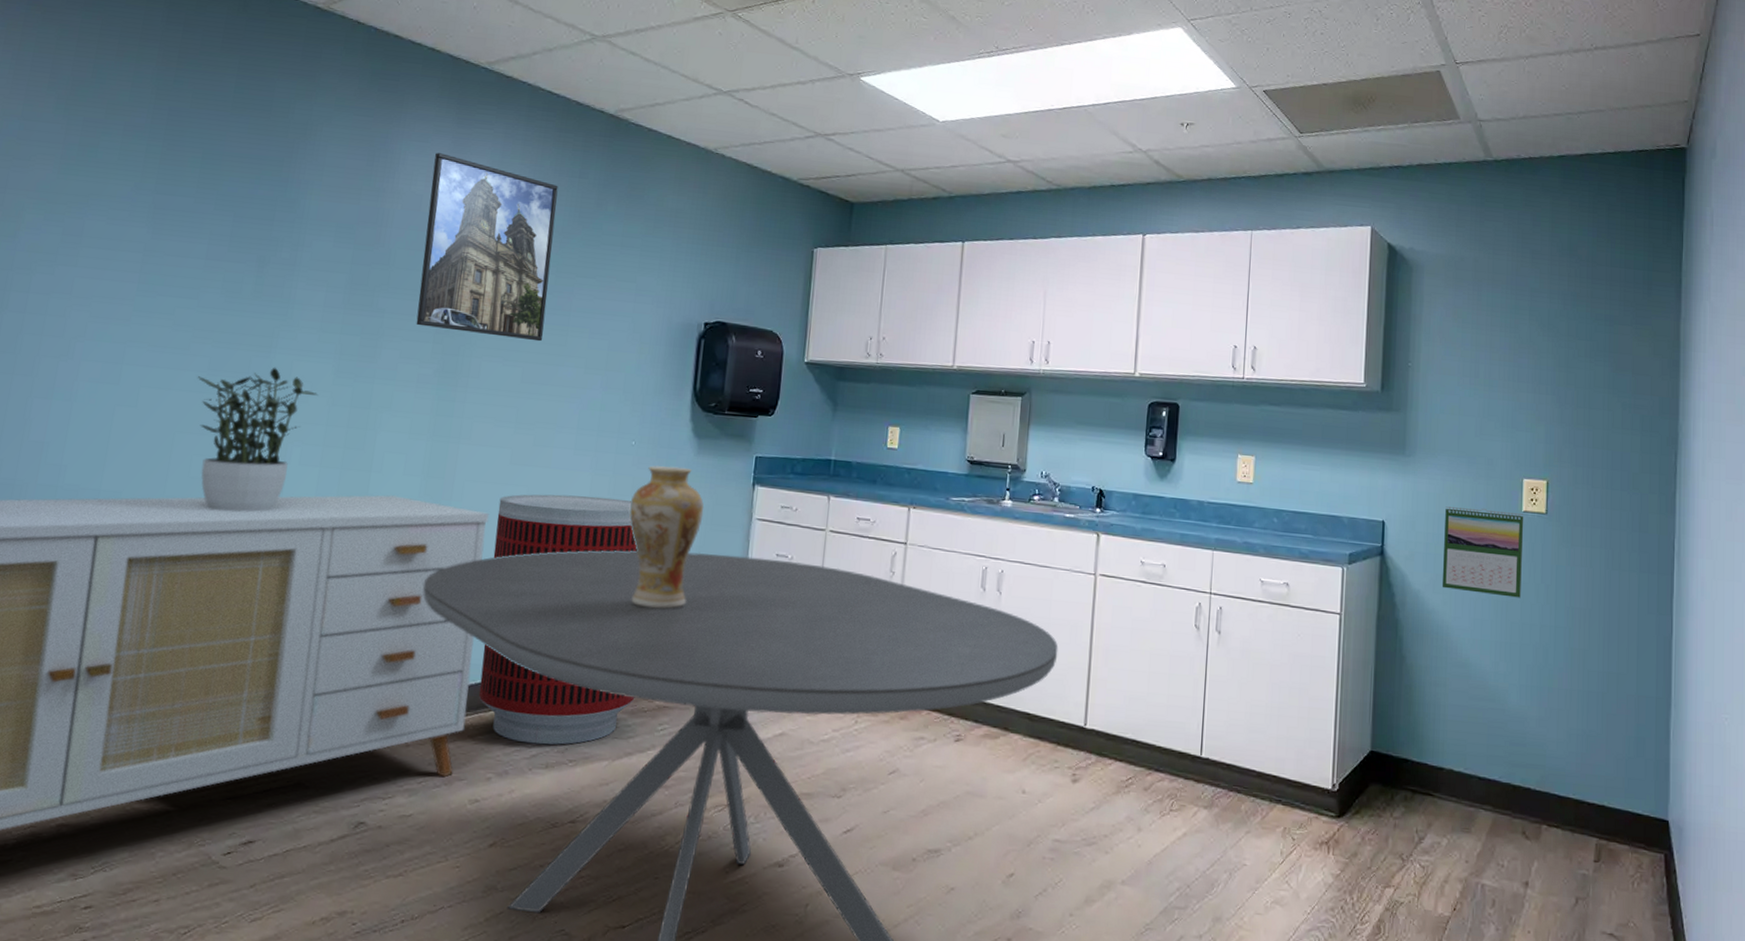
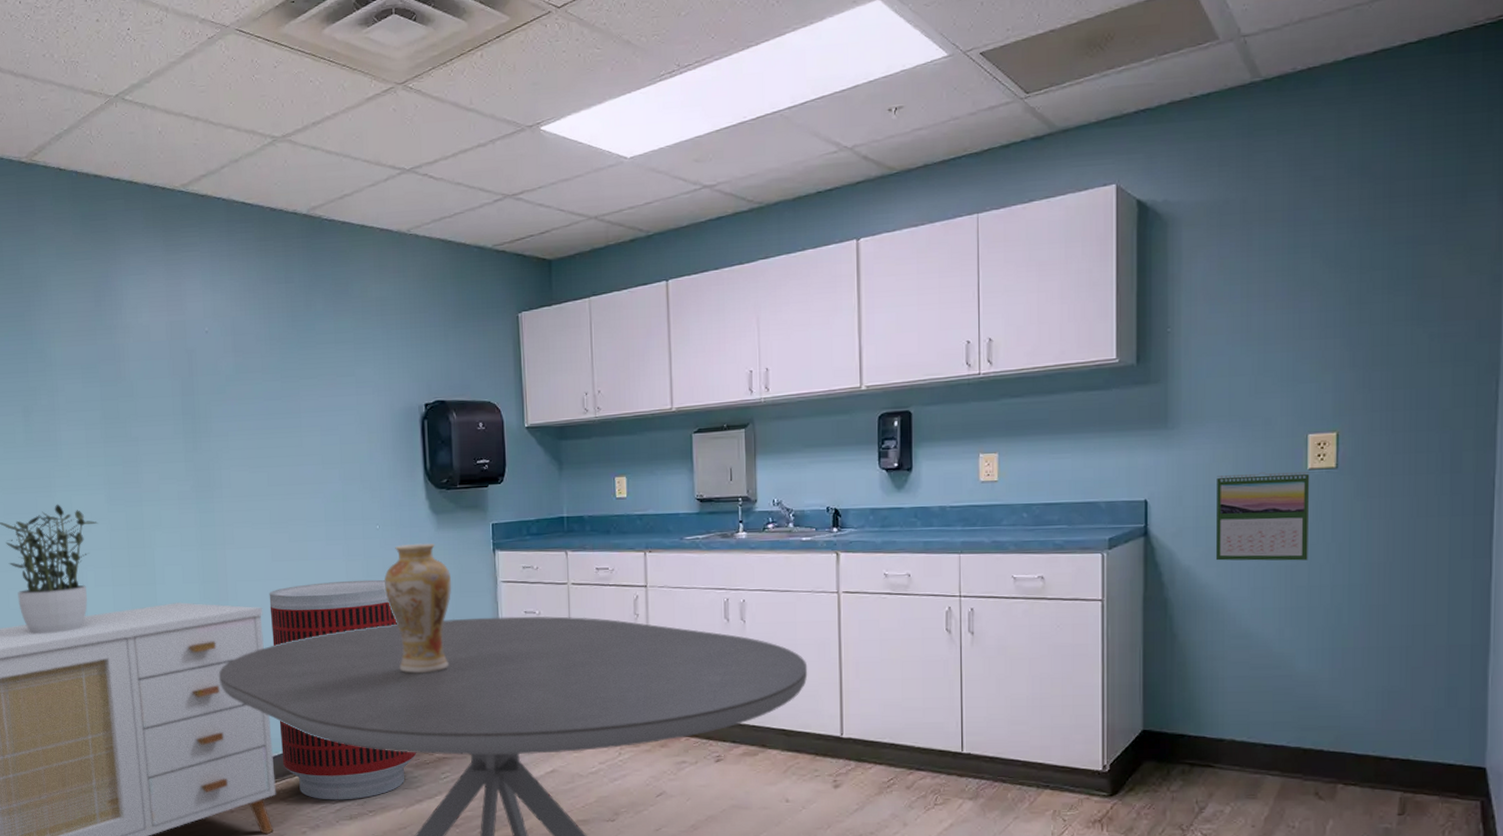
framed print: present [416,153,558,342] -> none [153,282,280,448]

